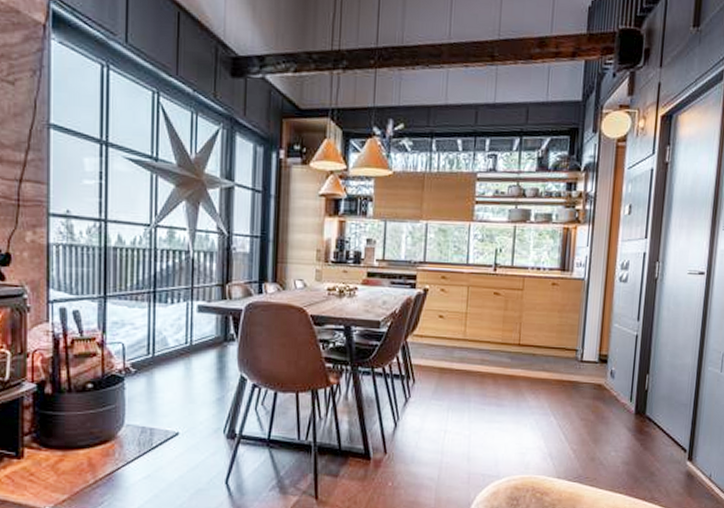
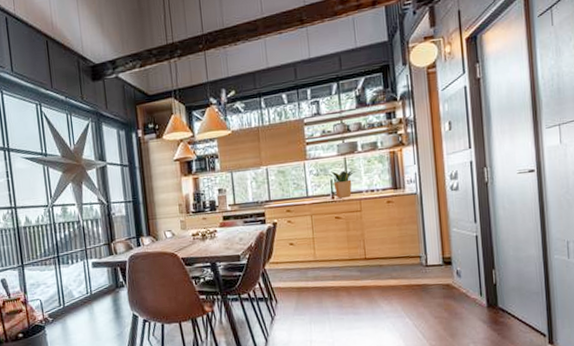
potted plant: none [493,239,526,273] -> present [327,170,357,199]

